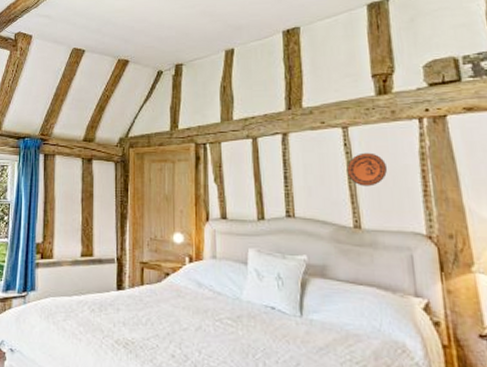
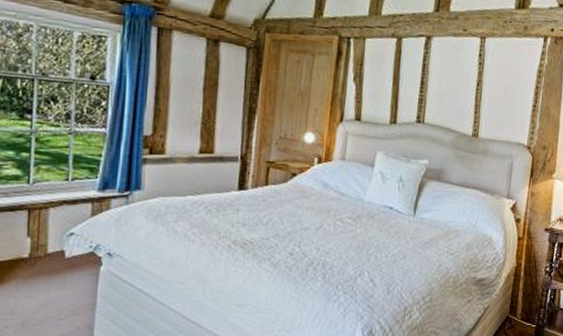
decorative plate: present [346,152,388,187] -> none [476,65,511,98]

